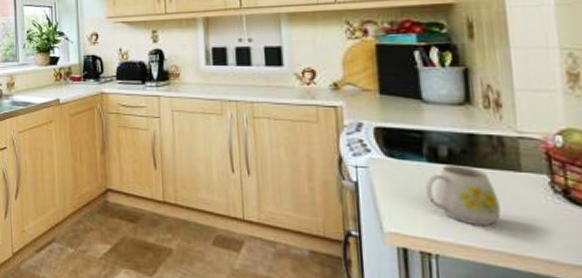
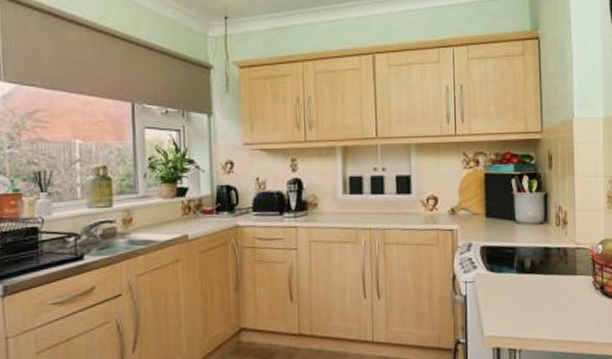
mug: present [425,166,501,226] -> none [514,274,562,322]

